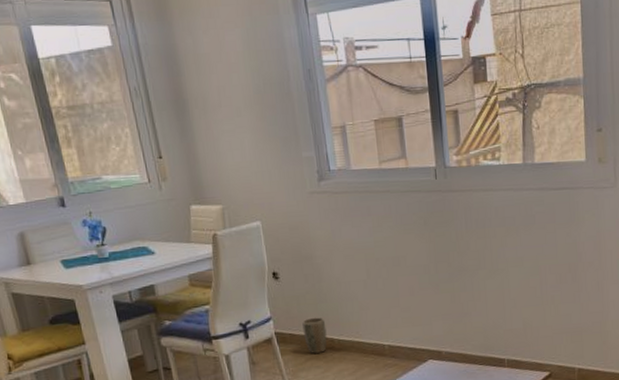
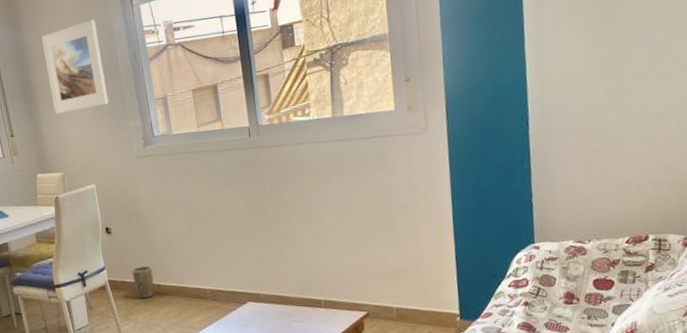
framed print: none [197,26,278,136] -> present [41,19,109,114]

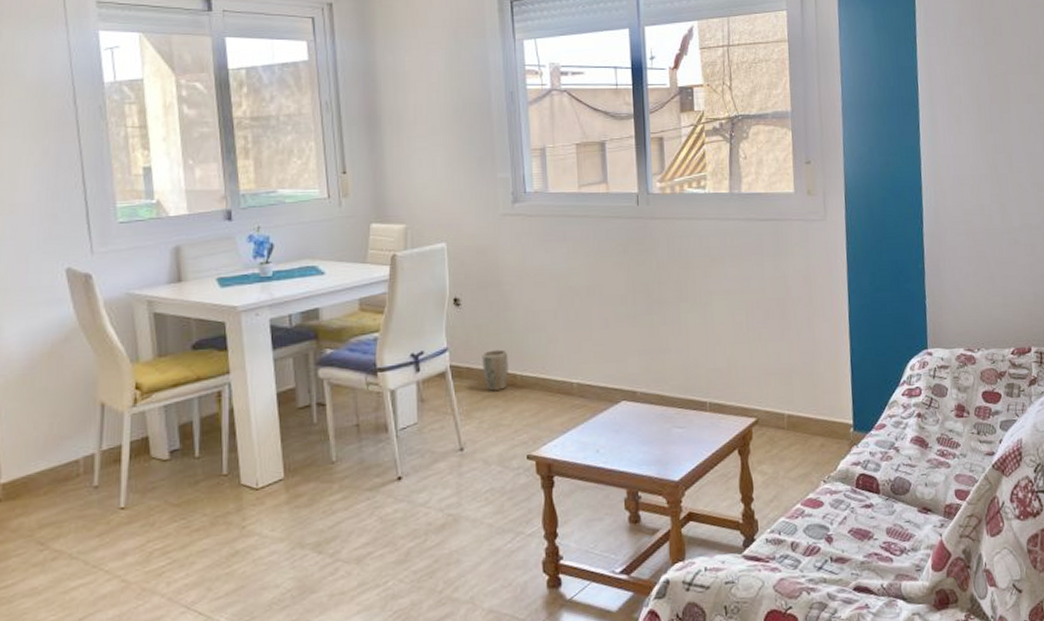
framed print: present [41,19,109,114] -> none [397,48,474,153]

